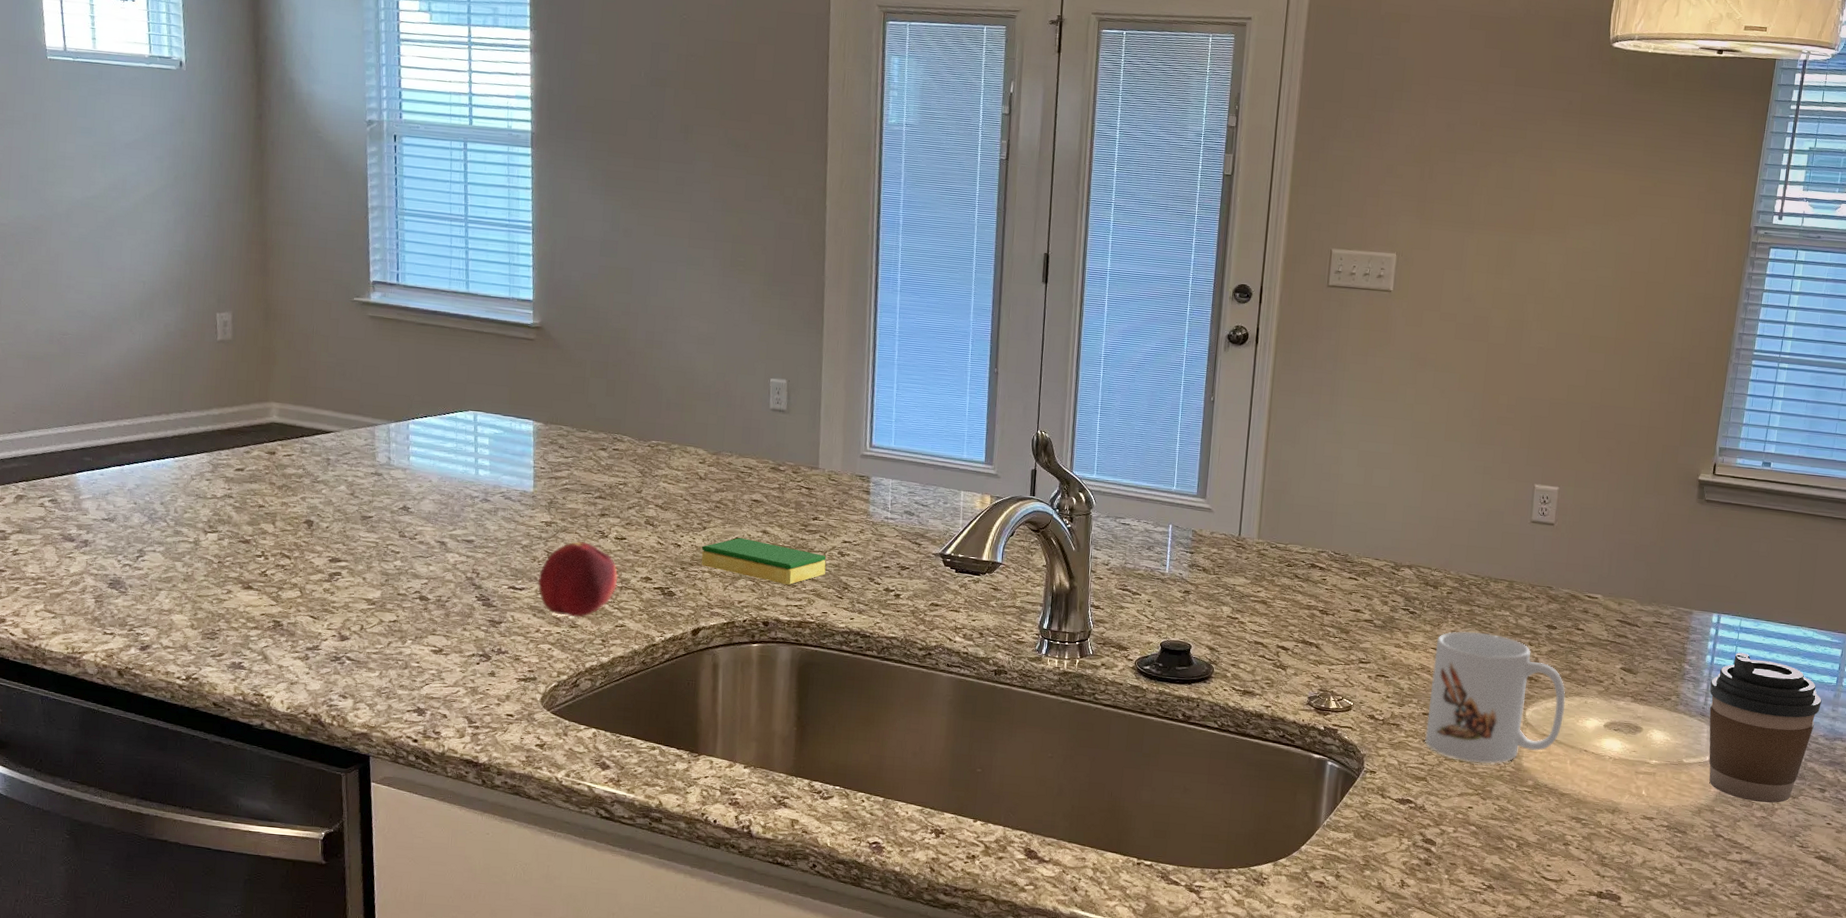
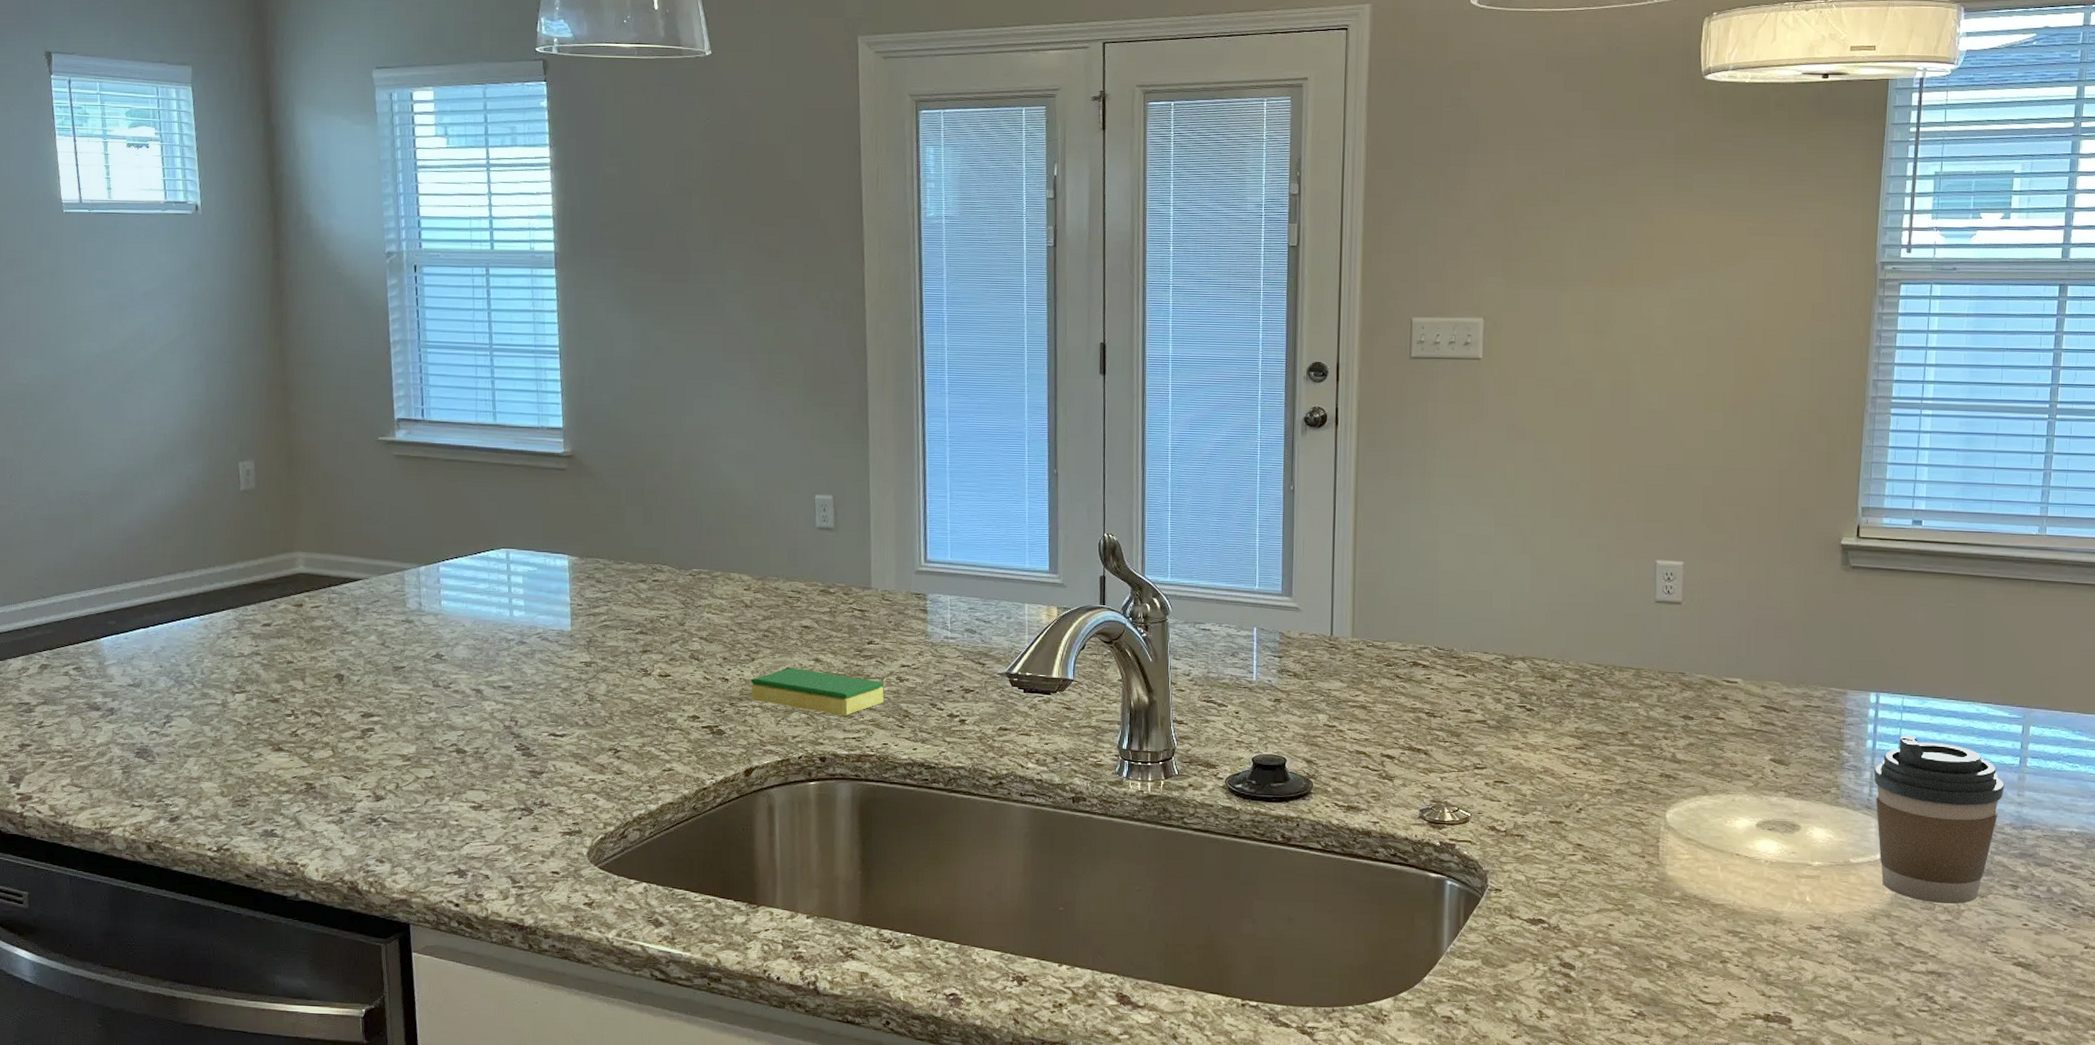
peach: present [537,541,618,618] -> none [579,680,664,764]
mug: present [1425,631,1566,764] -> none [1554,728,1711,874]

